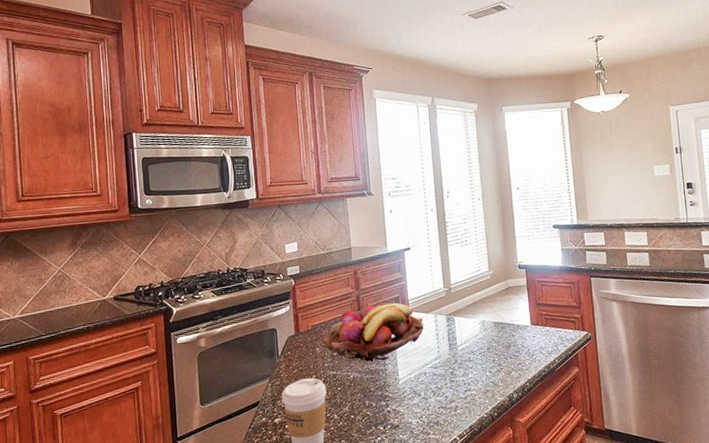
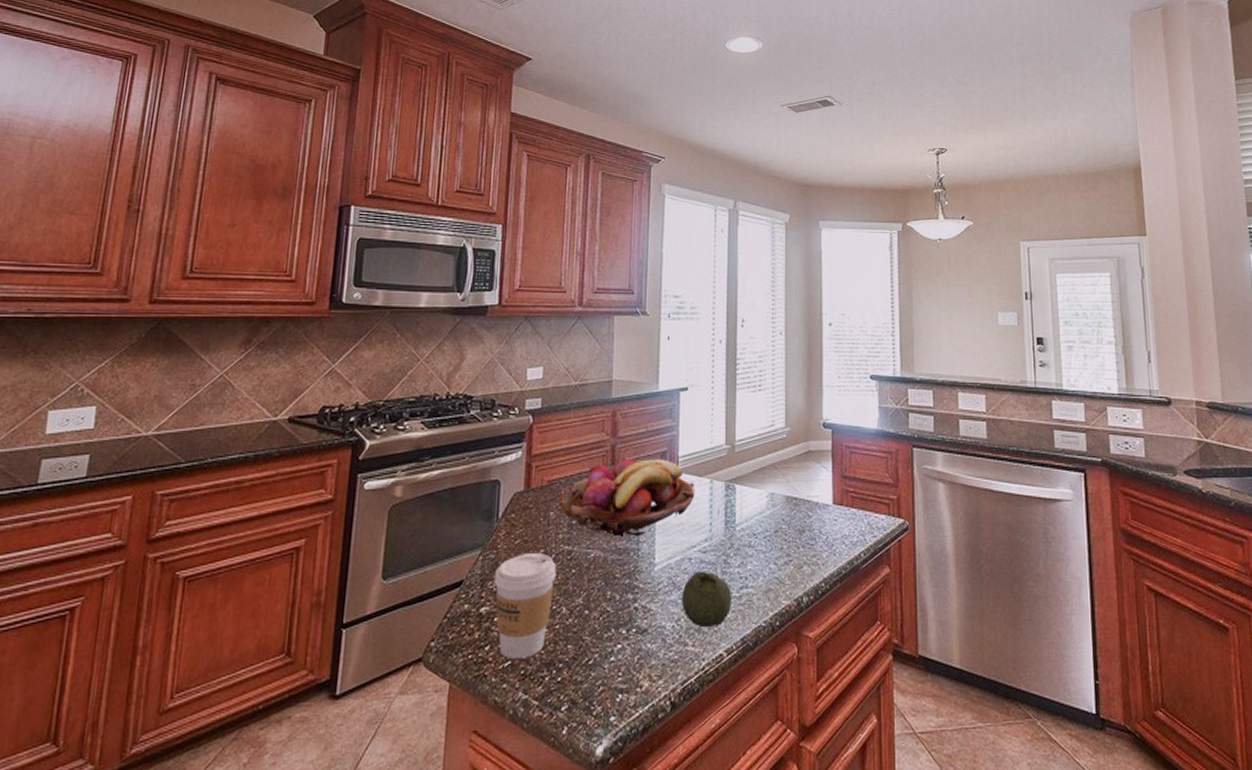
fruit: none [421,381,460,421] -> present [681,571,732,628]

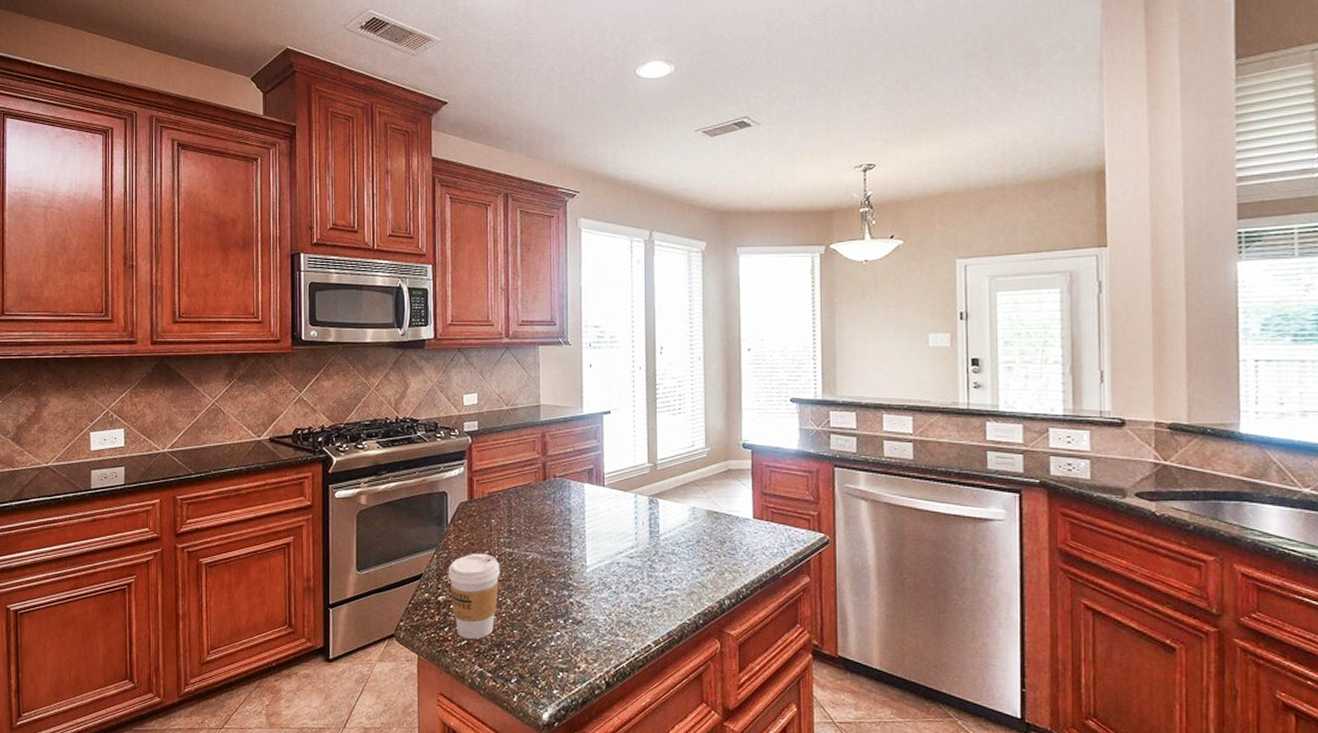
fruit basket: present [560,459,695,537] -> none [499,475,621,542]
fruit: present [681,571,732,628] -> none [611,573,657,622]

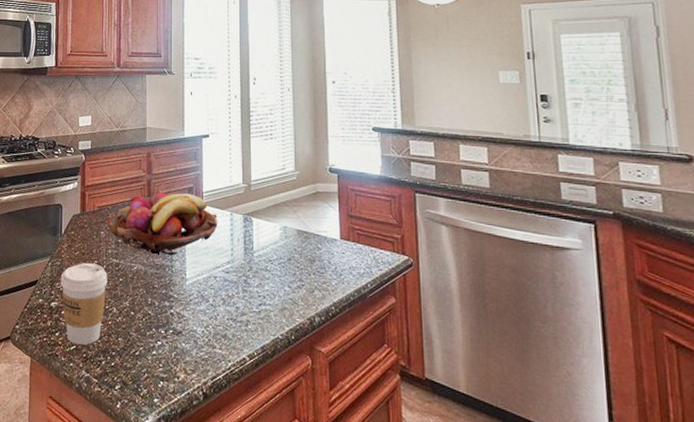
fruit basket: none [499,475,621,542] -> present [108,192,218,256]

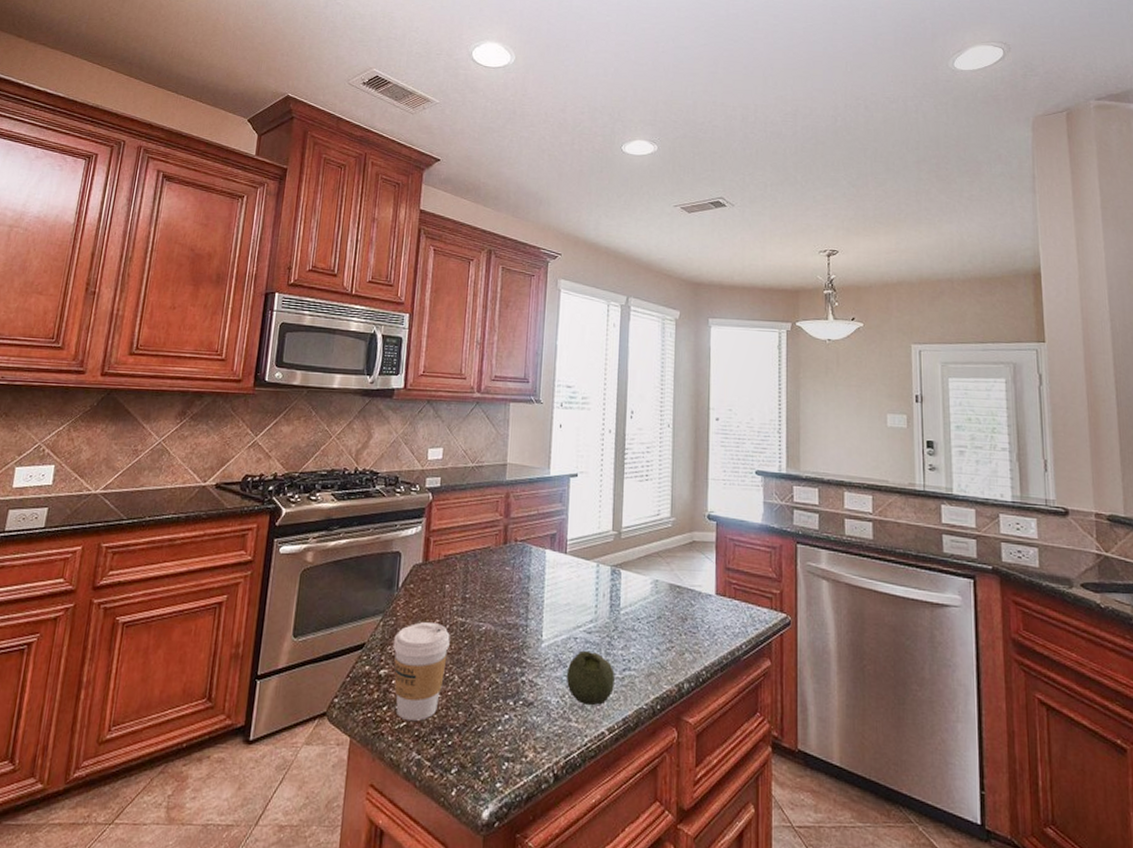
fruit basket: present [108,192,218,256] -> none [455,539,582,614]
fruit: none [209,287,252,336] -> present [566,650,615,706]

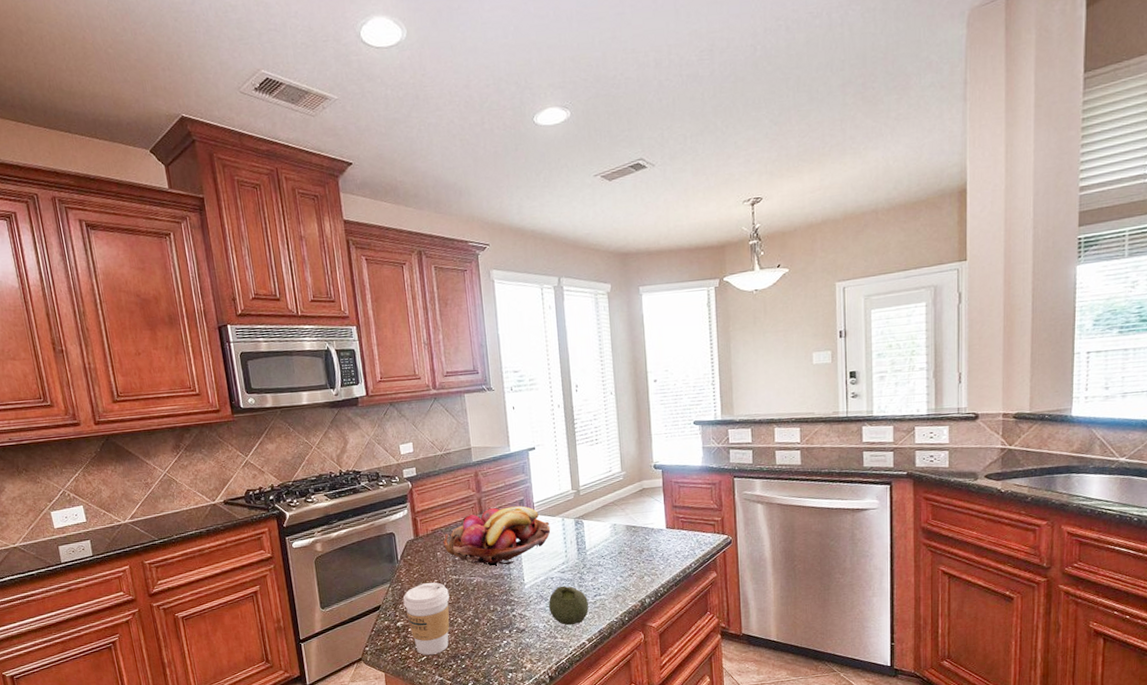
fruit basket: none [455,539,582,614] -> present [443,506,551,566]

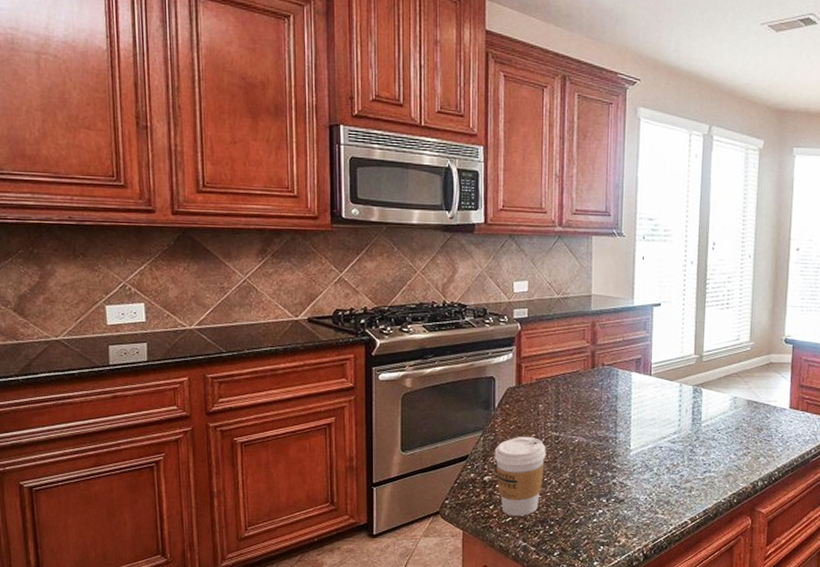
fruit basket: present [443,506,551,566] -> none [547,363,666,428]
fruit: present [548,585,589,626] -> none [652,457,696,501]

